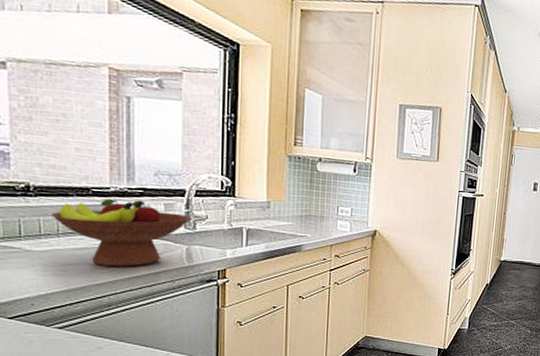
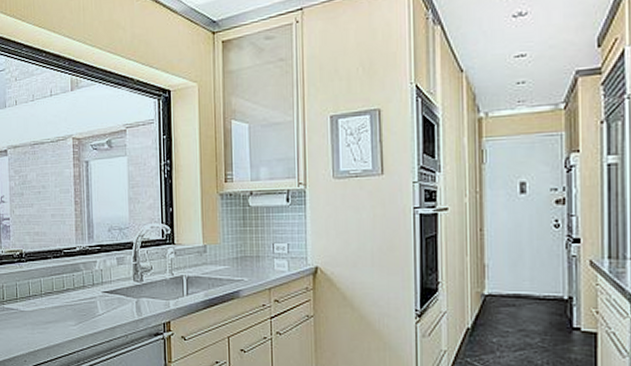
fruit bowl: present [51,198,191,267] -> none [37,257,138,323]

